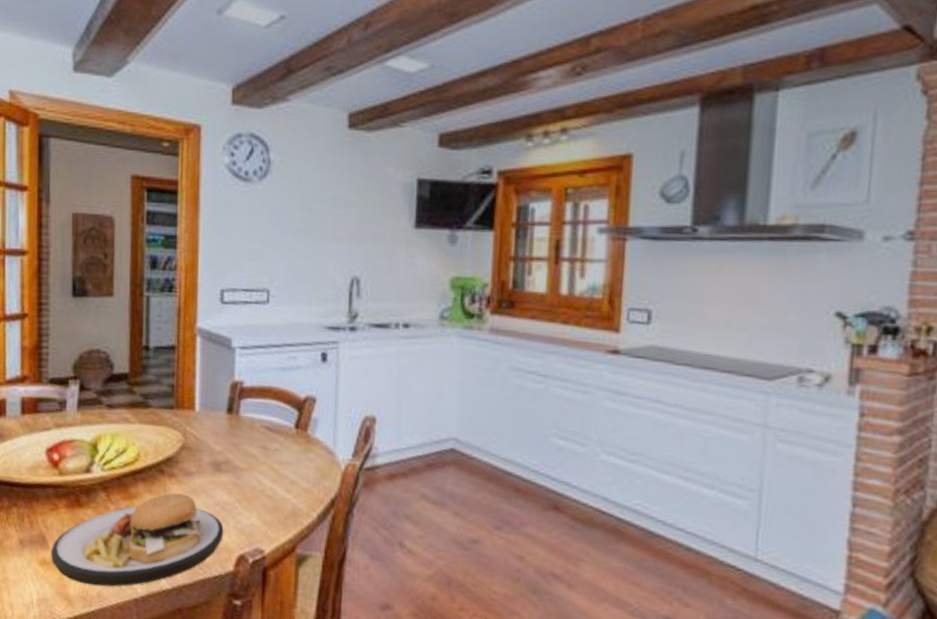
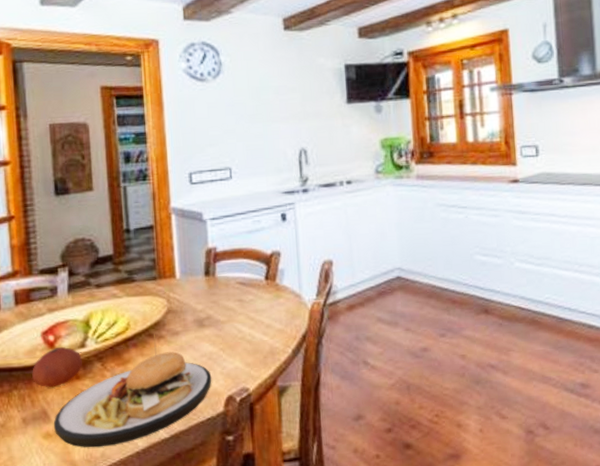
fruit: none [33,467,86,512] -> present [32,346,82,388]

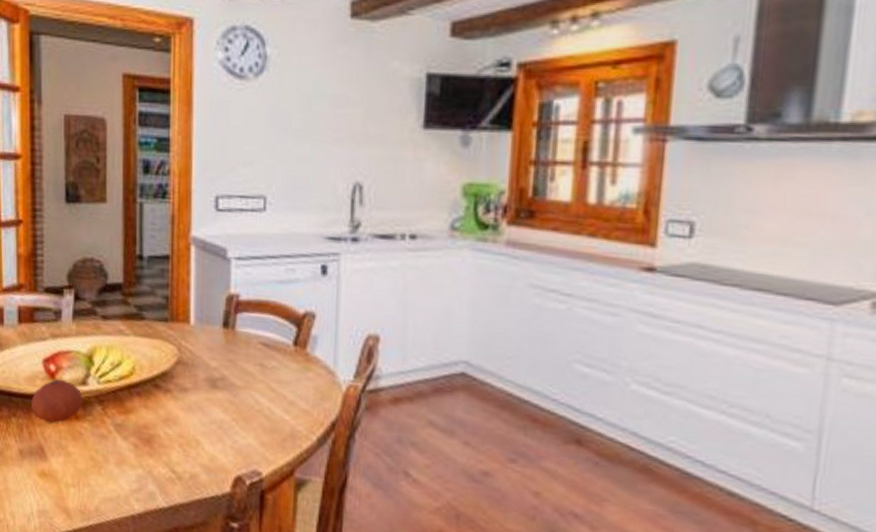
plate: present [53,333,212,447] -> none [49,385,220,502]

